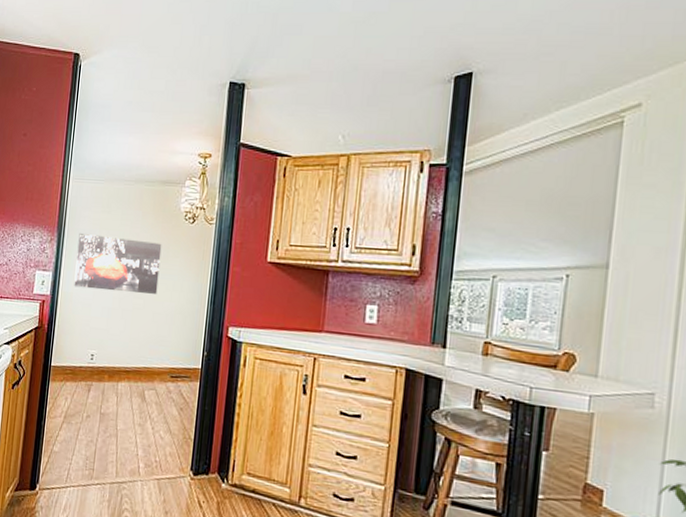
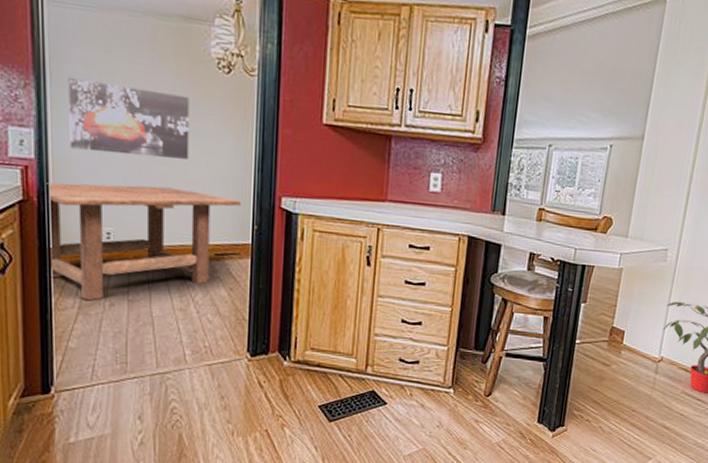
dining table: none [48,313,195,412] -> present [46,183,241,301]

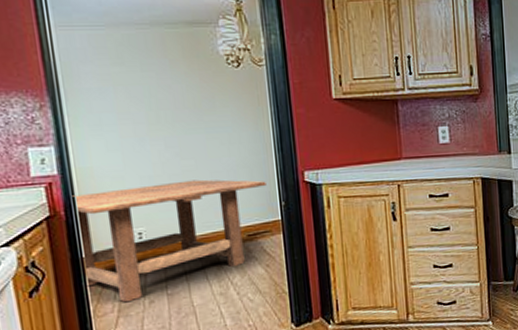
wall art: present [68,77,190,159] -> none [83,92,211,160]

